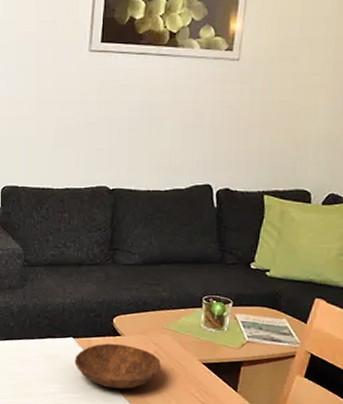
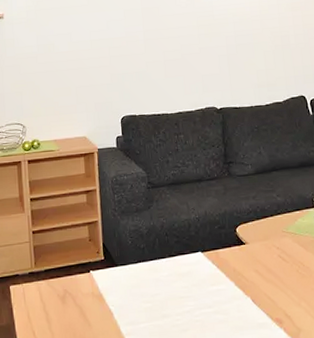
bowl: present [74,343,161,389] -> none [205,252,286,298]

